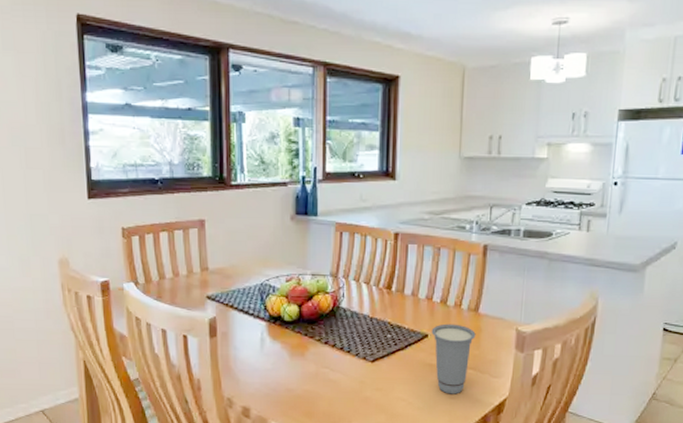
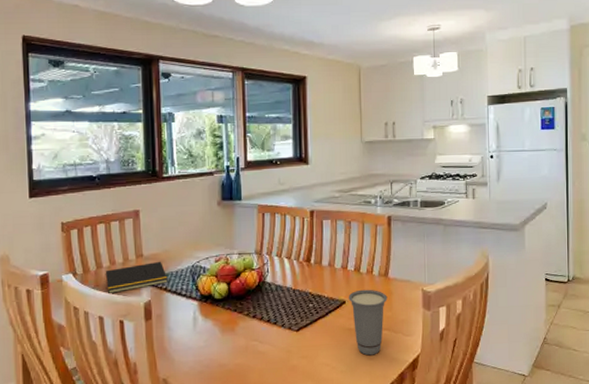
notepad: none [168,276,234,307] -> present [105,261,168,294]

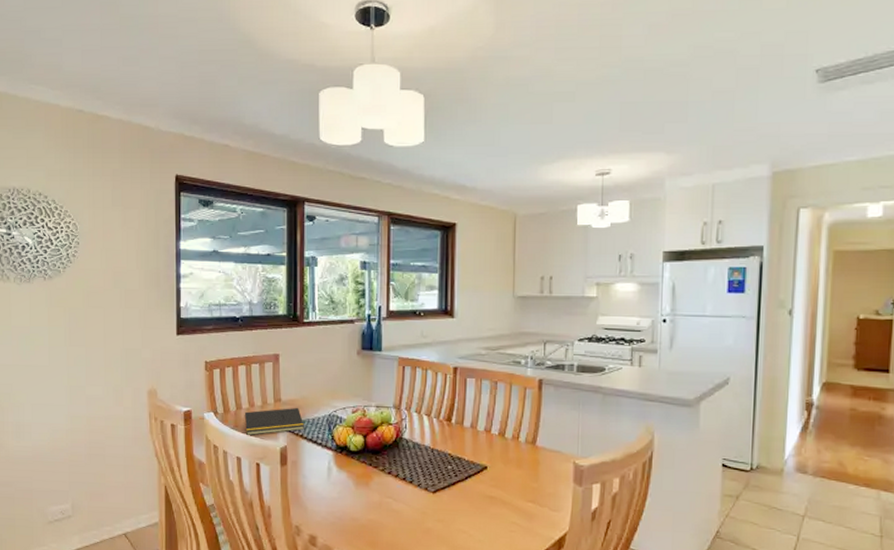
cup: present [348,289,388,356] -> none [490,456,534,528]

